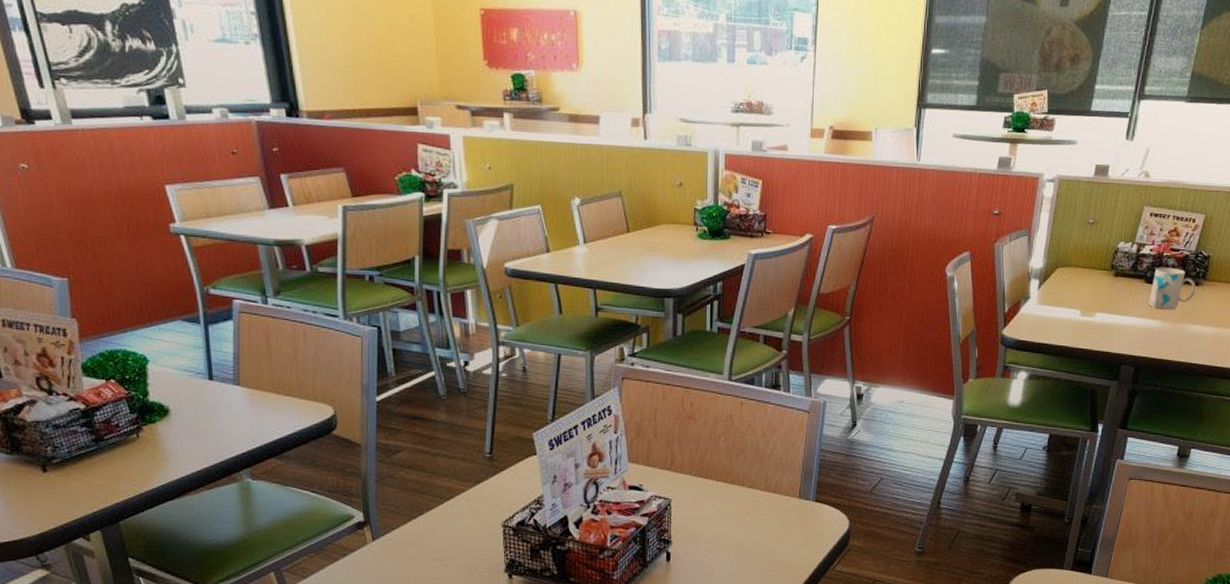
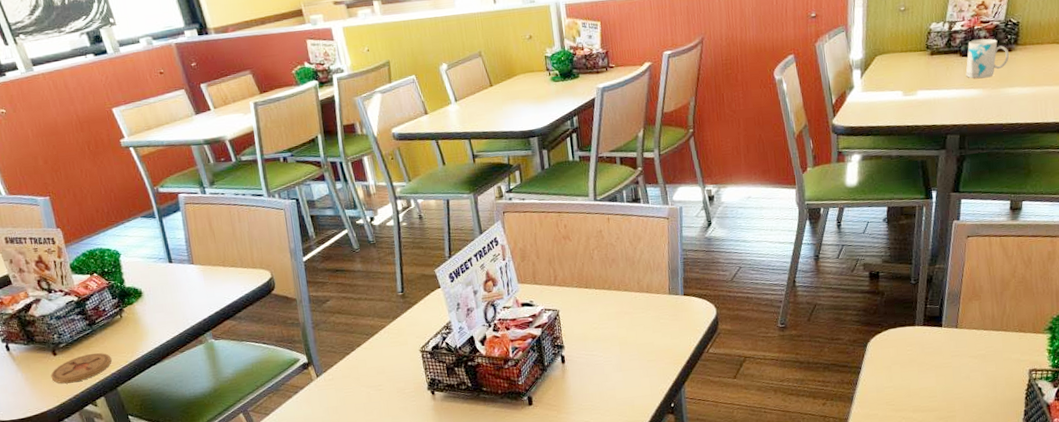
coaster: none [35,475,117,509] -> present [51,352,112,384]

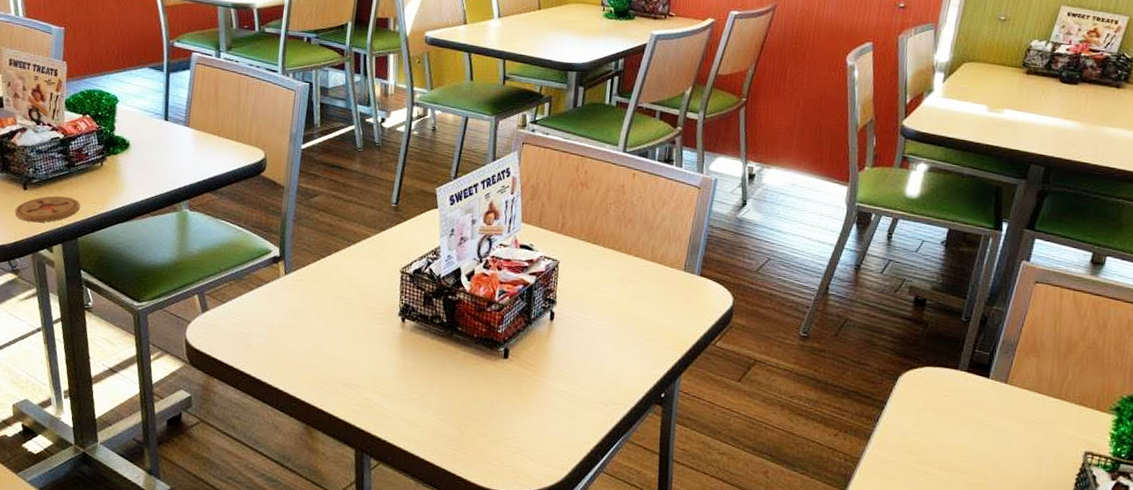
mug: present [965,38,1010,79] -> none [1063,67,1117,112]

